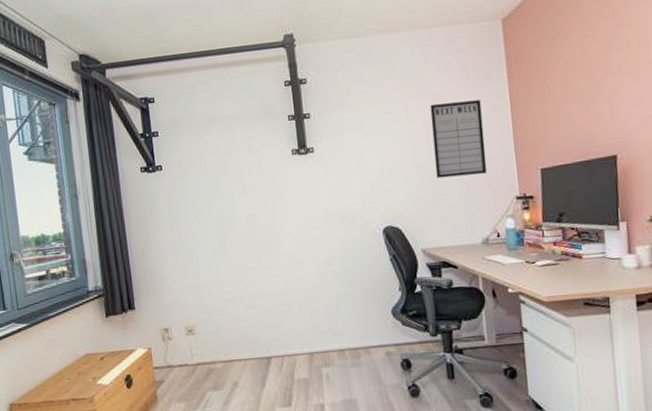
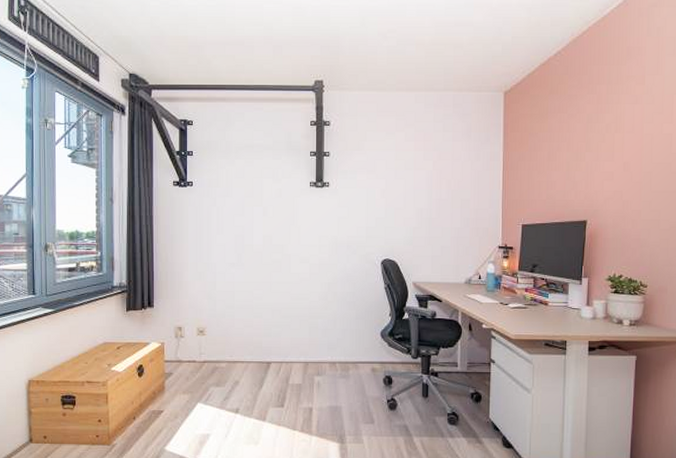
writing board: present [430,100,487,178] -> none [433,157,478,223]

